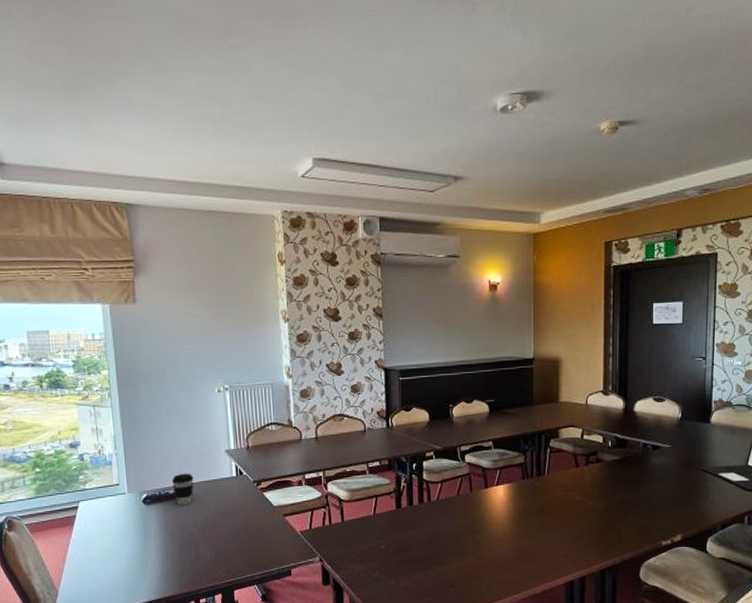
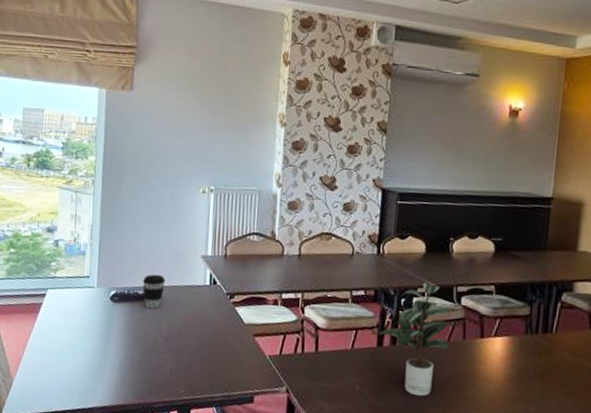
potted plant: none [395,447,466,547] -> present [378,282,460,397]

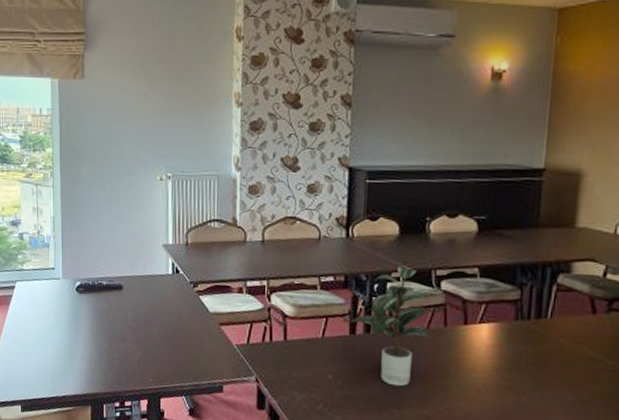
coffee cup: present [143,274,166,309] -> none [107,264,128,299]

